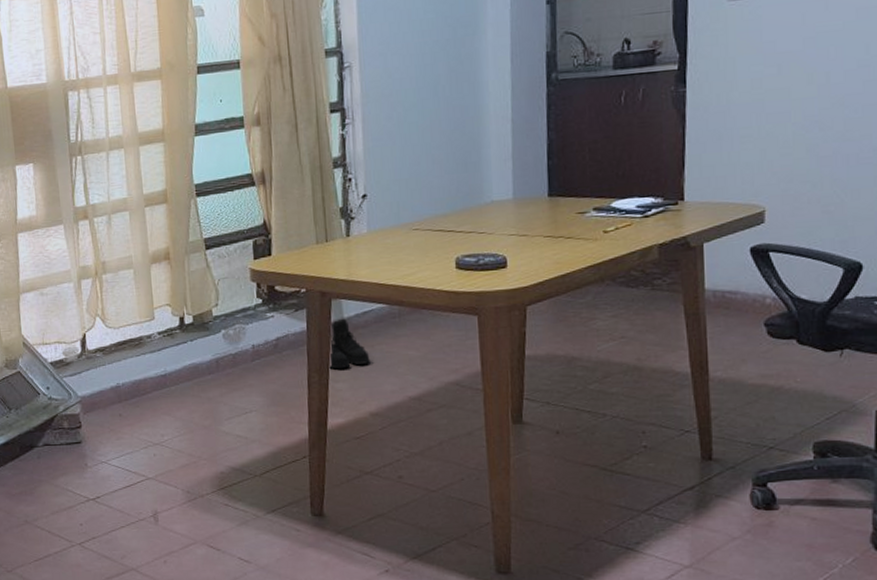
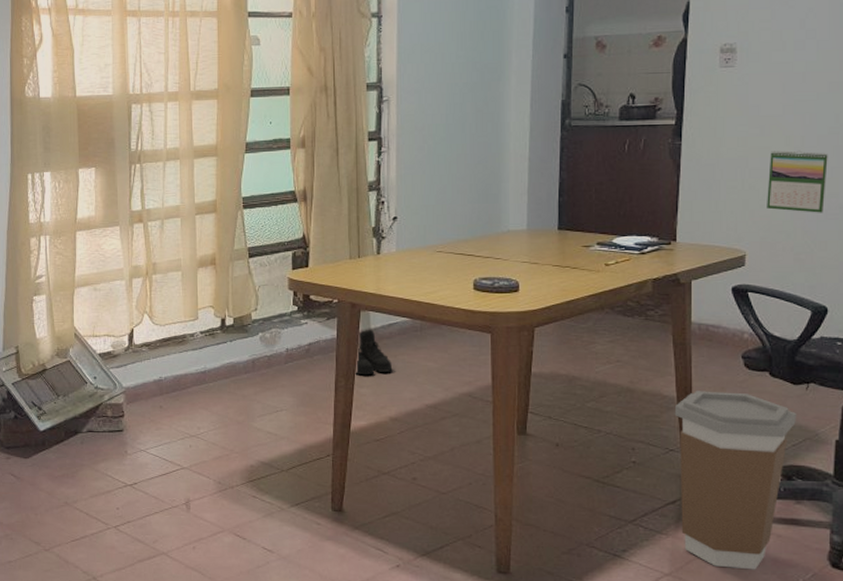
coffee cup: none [688,364,831,557] -> present [674,391,797,570]
calendar: none [787,88,858,159] -> present [767,150,828,213]

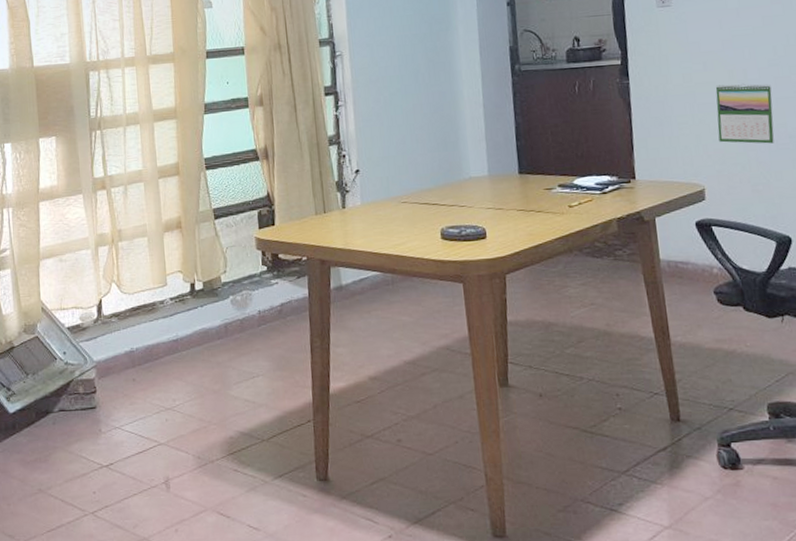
boots: present [354,329,393,376] -> none [328,285,368,335]
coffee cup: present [674,391,797,570] -> none [653,329,777,517]

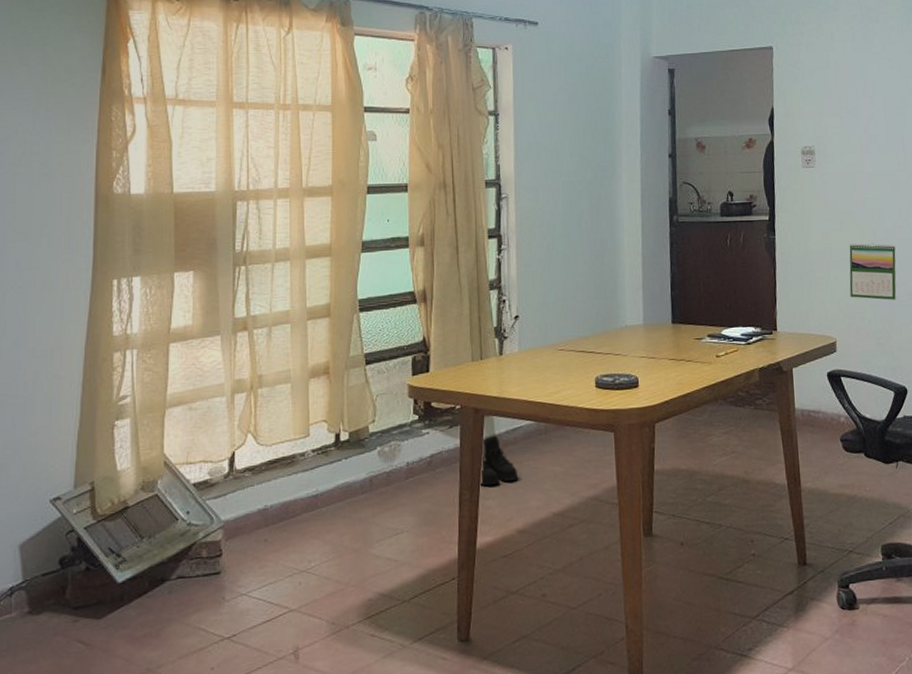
boots: none [328,285,368,335] -> present [478,435,519,487]

